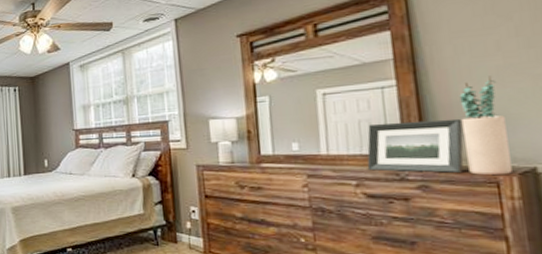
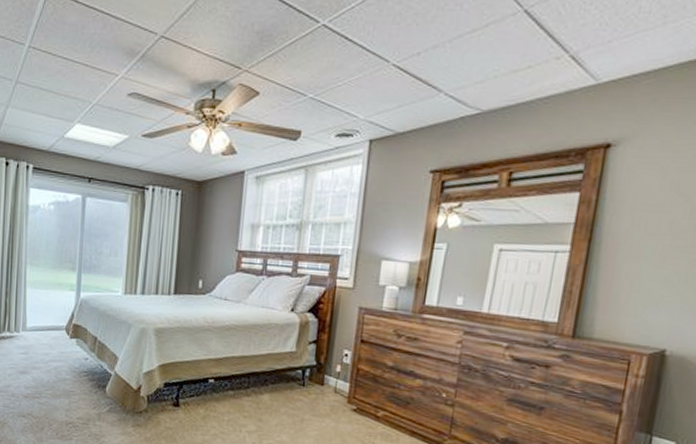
picture frame: present [367,118,464,174] -> none [521,287,618,348]
vase: present [459,76,514,176] -> none [609,255,658,355]

